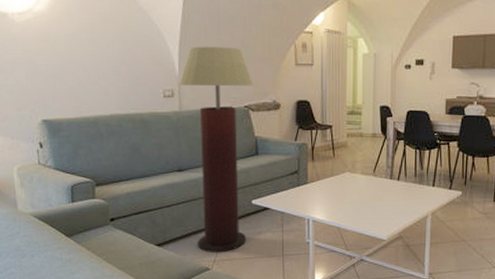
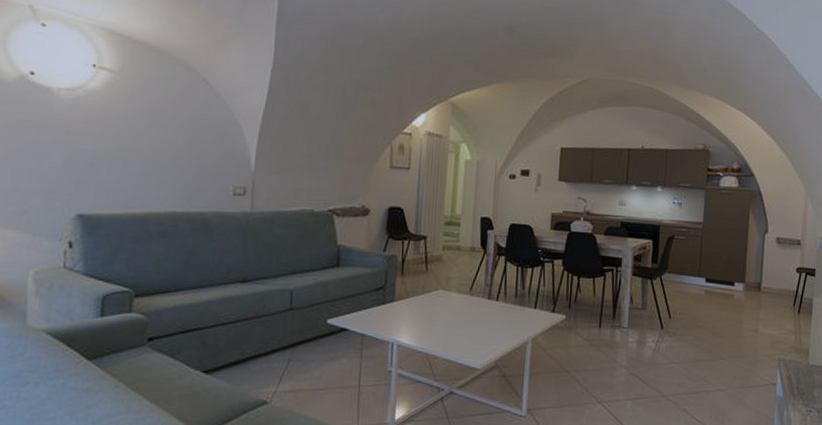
floor lamp: present [179,46,254,252] -> none [253,140,341,382]

